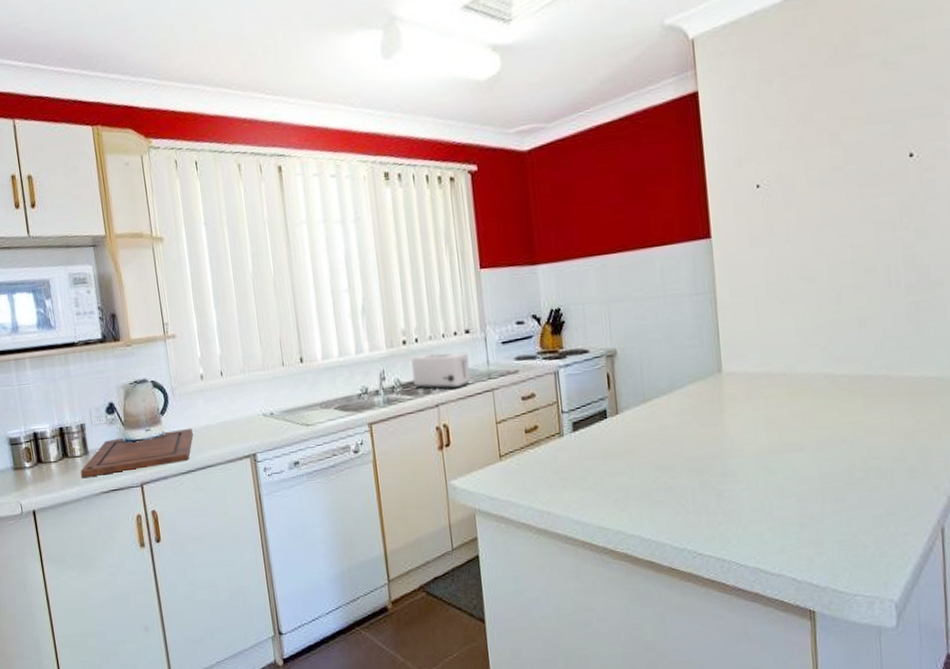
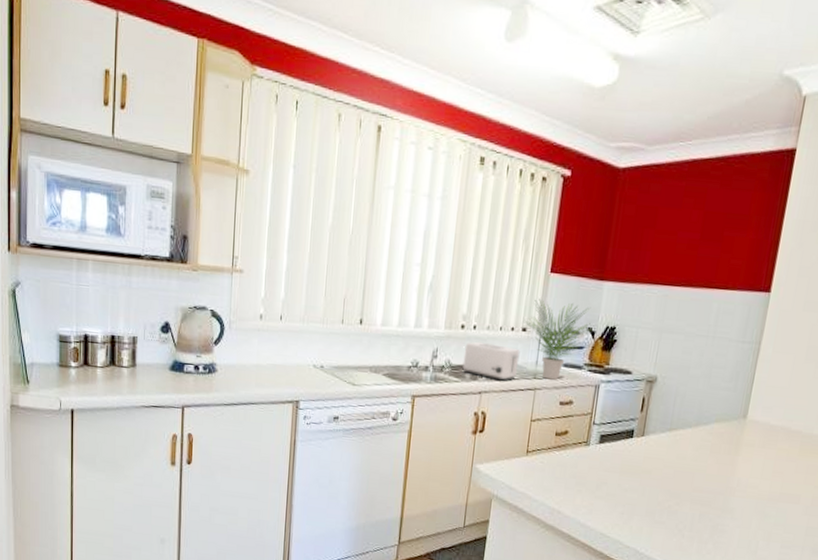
cutting board: present [81,429,193,479] -> none [125,357,242,395]
potted plant: none [465,294,537,377] -> present [524,298,593,380]

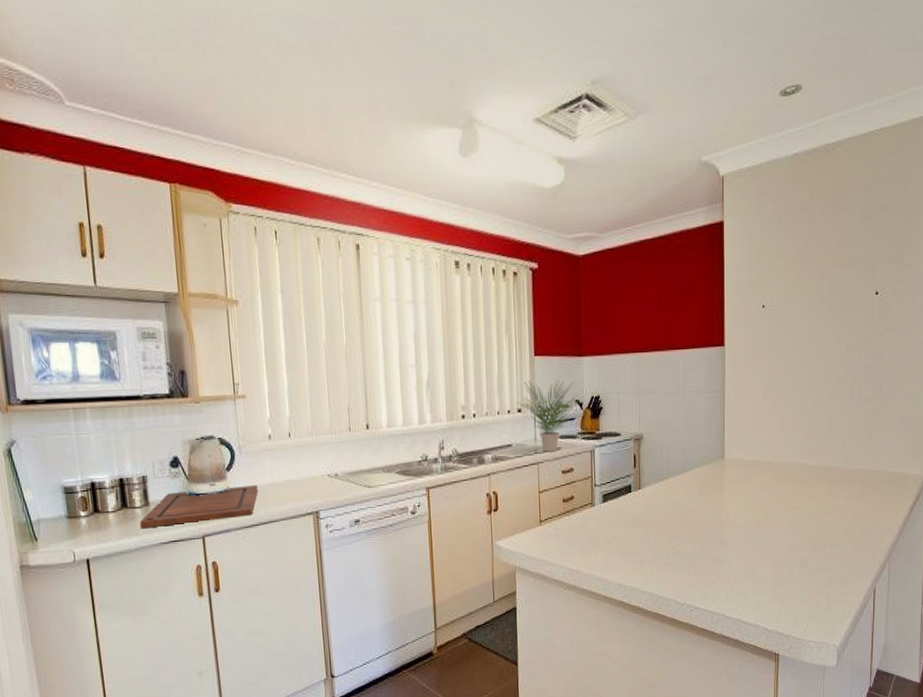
cutting board: none [125,357,242,395] -> present [140,485,258,529]
toaster: present [462,341,520,381] -> none [468,427,520,461]

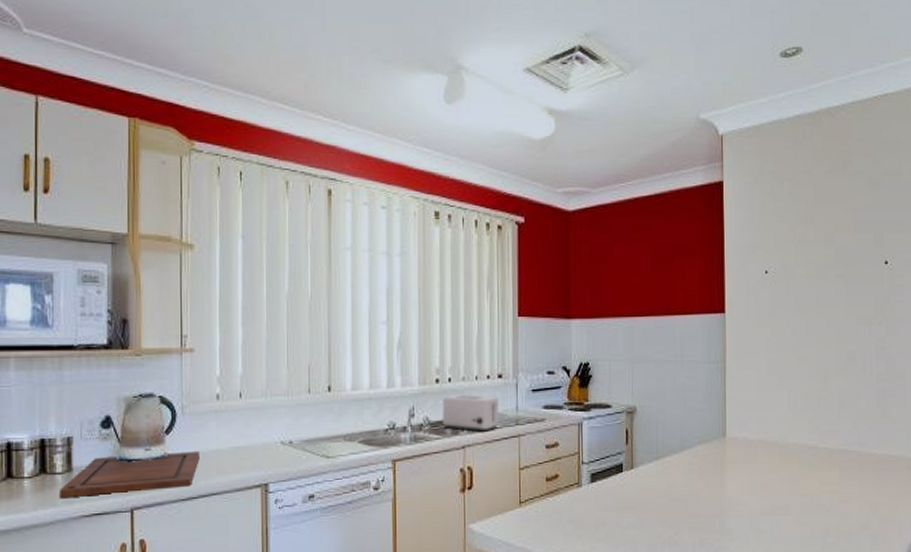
toaster: none [468,427,520,461] -> present [442,394,499,432]
potted plant: present [518,380,580,452] -> none [498,343,567,424]

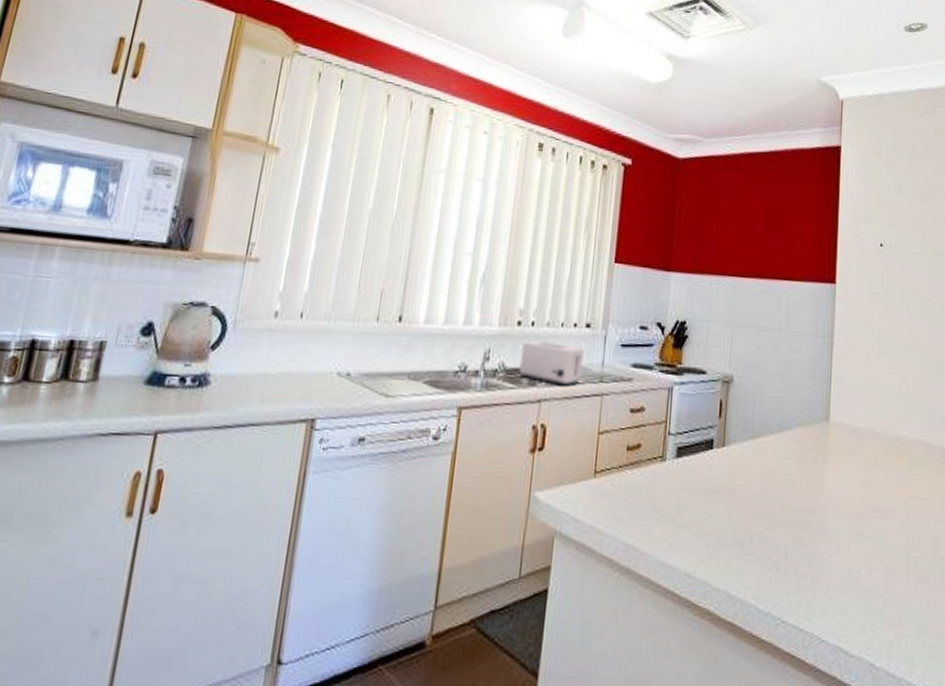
cutting board: present [60,452,200,499] -> none [77,368,245,414]

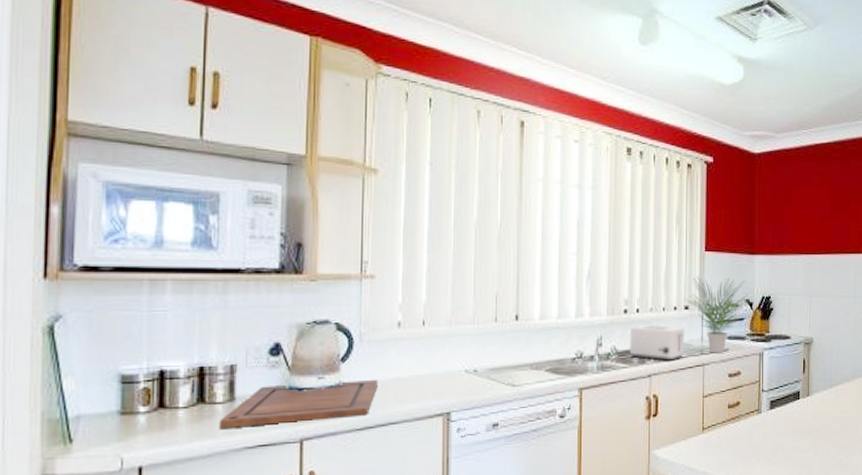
cutting board: none [77,368,245,414] -> present [220,380,378,430]
potted plant: none [587,290,662,383] -> present [685,276,750,353]

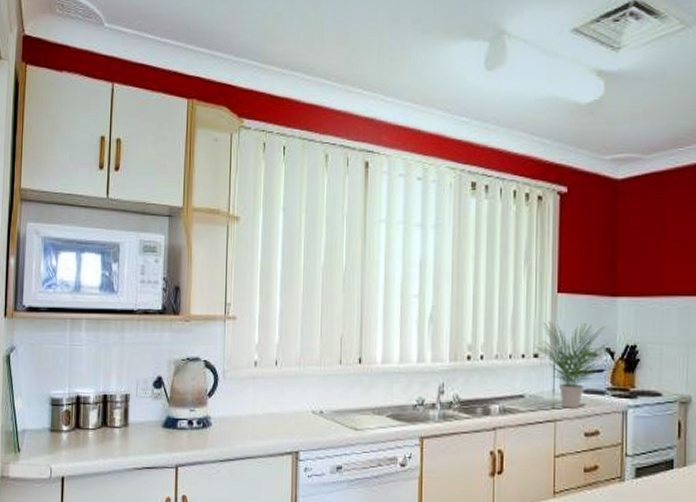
cutting board: present [220,380,378,430] -> none [117,414,238,451]
toaster: present [629,324,685,361] -> none [472,372,534,414]

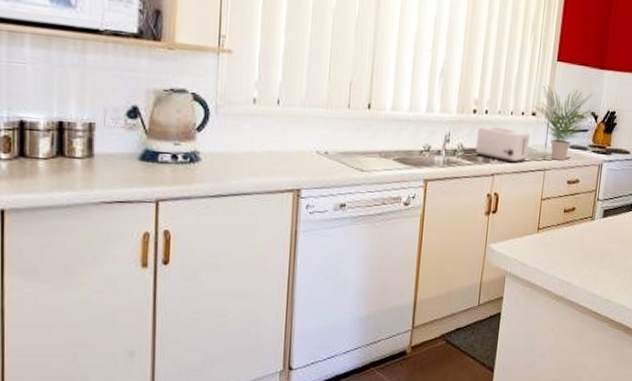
toaster: none [472,372,534,414] -> present [475,125,530,163]

